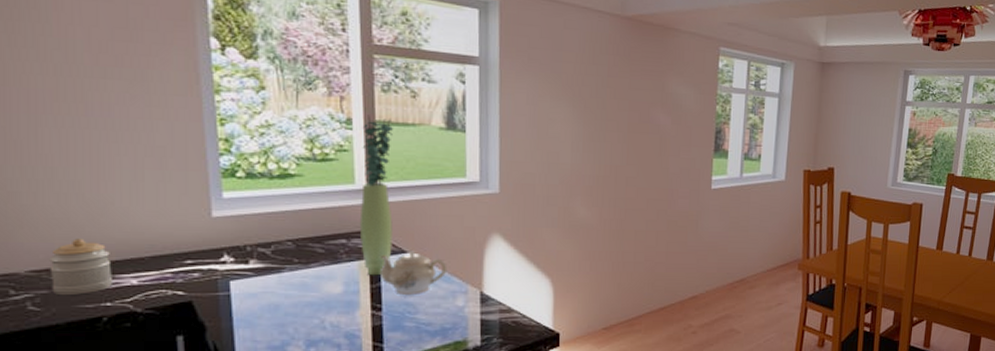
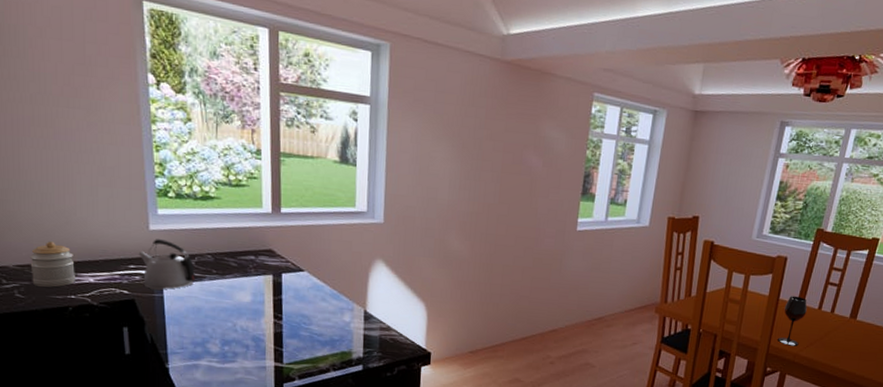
kettle: none [197,227,271,289] -> present [138,239,195,291]
vase: present [359,115,393,276] -> none [265,147,295,290]
teapot: present [379,251,448,296] -> none [281,270,337,310]
wineglass: none [921,242,946,293] -> present [778,296,807,346]

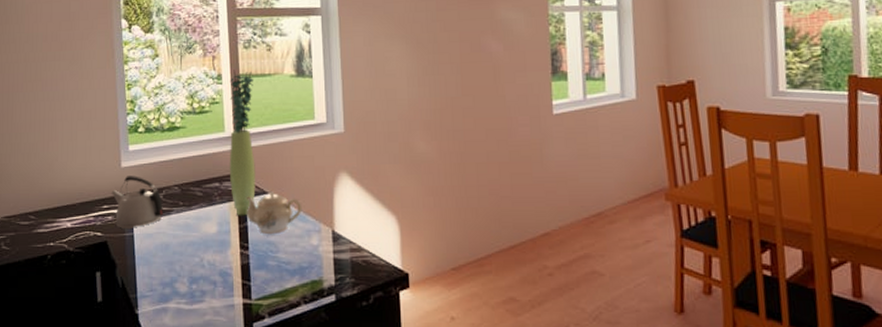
jar: present [30,241,76,288] -> none [16,189,56,237]
vase: none [265,147,295,290] -> present [229,70,256,216]
teapot: none [281,270,337,310] -> present [246,191,302,235]
wineglass: present [778,296,807,346] -> none [832,161,867,226]

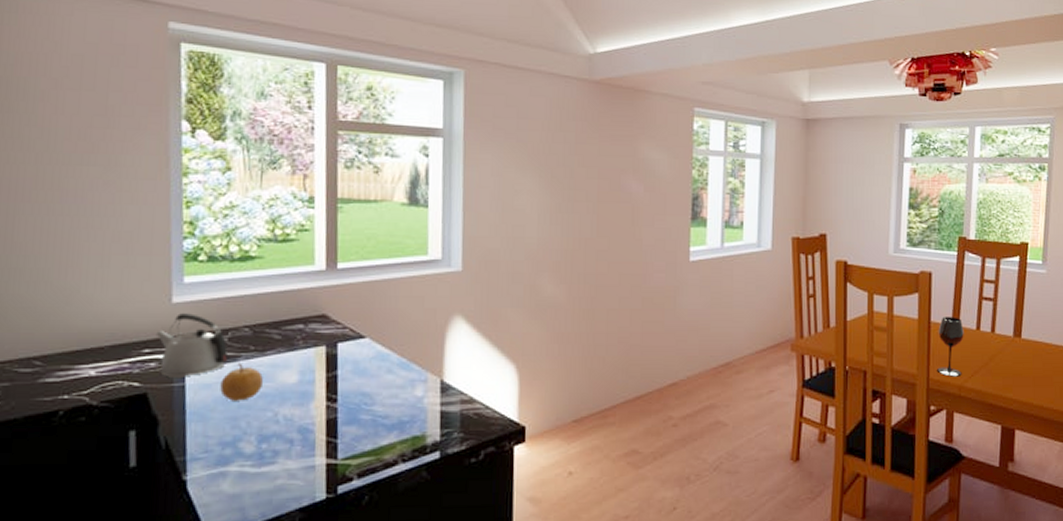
fruit: none [159,216,190,248] -> present [220,363,263,401]
vase: present [229,70,256,216] -> none [317,192,355,364]
teapot: present [246,191,302,235] -> none [337,335,407,385]
wineglass: none [832,161,867,226] -> present [937,317,964,377]

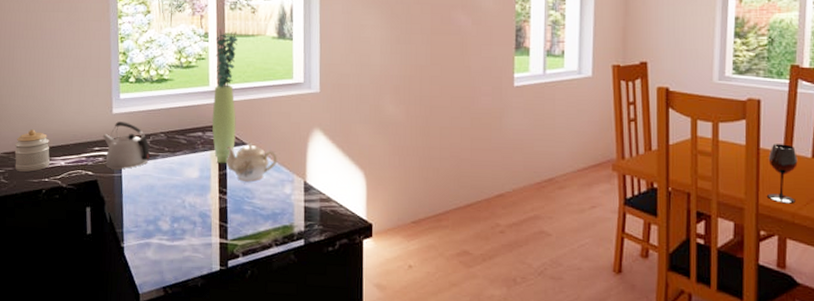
jar: none [13,328,73,389] -> present [14,129,51,173]
fruit: present [220,363,263,401] -> none [145,160,174,190]
vase: none [317,192,355,364] -> present [211,29,238,164]
teapot: none [337,335,407,385] -> present [226,143,278,183]

